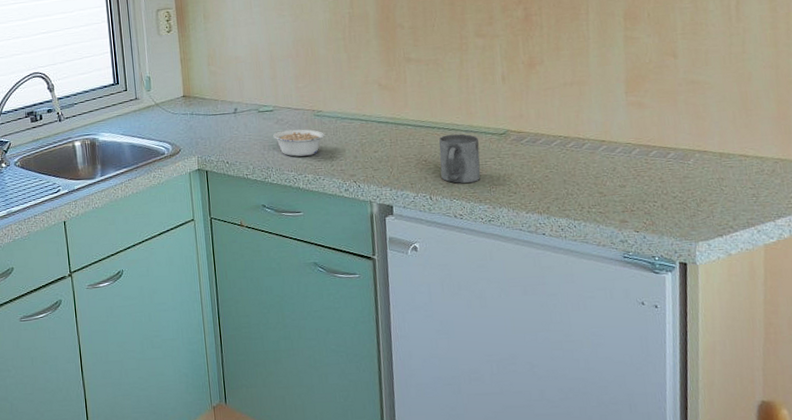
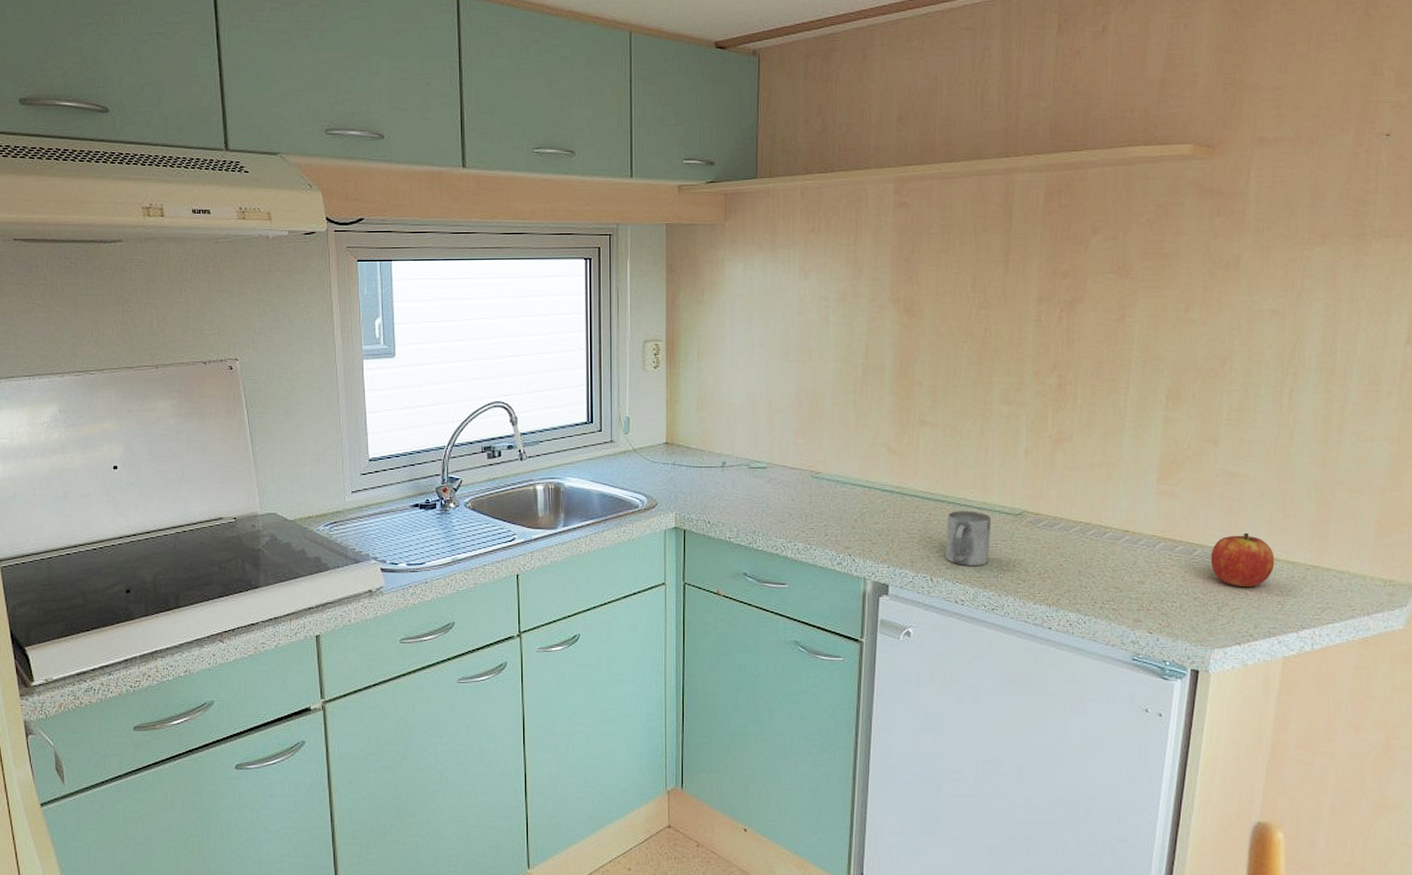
legume: present [273,129,325,157] -> none [763,491,821,522]
apple: none [683,133,745,184] -> present [1210,532,1275,588]

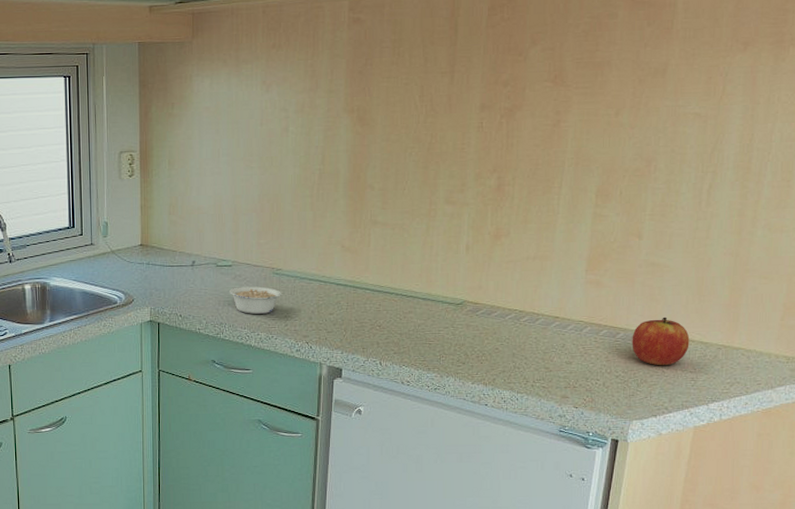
legume: none [763,491,821,522] -> present [229,286,281,314]
mug: present [946,511,992,565] -> none [393,301,435,350]

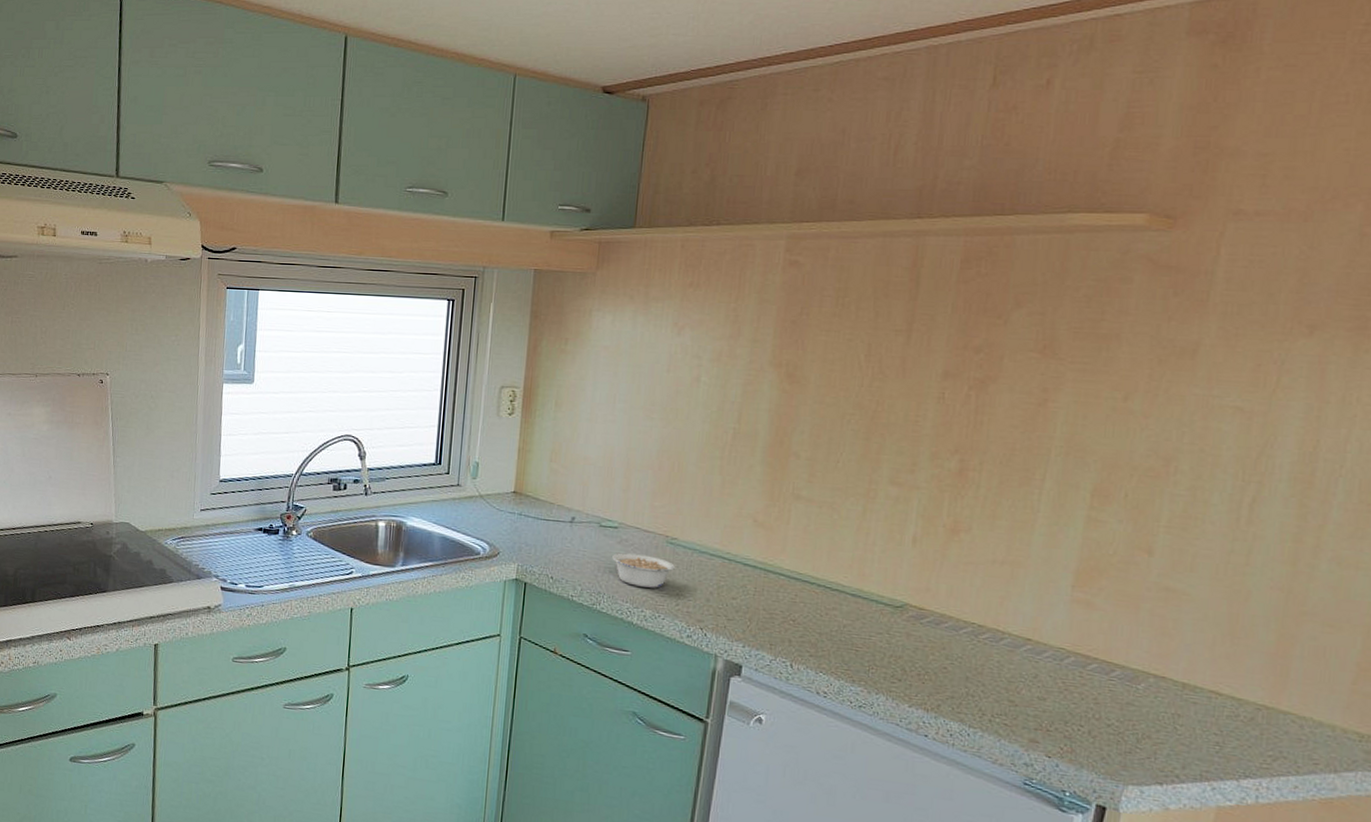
apple: present [632,317,690,366] -> none [1131,658,1216,721]

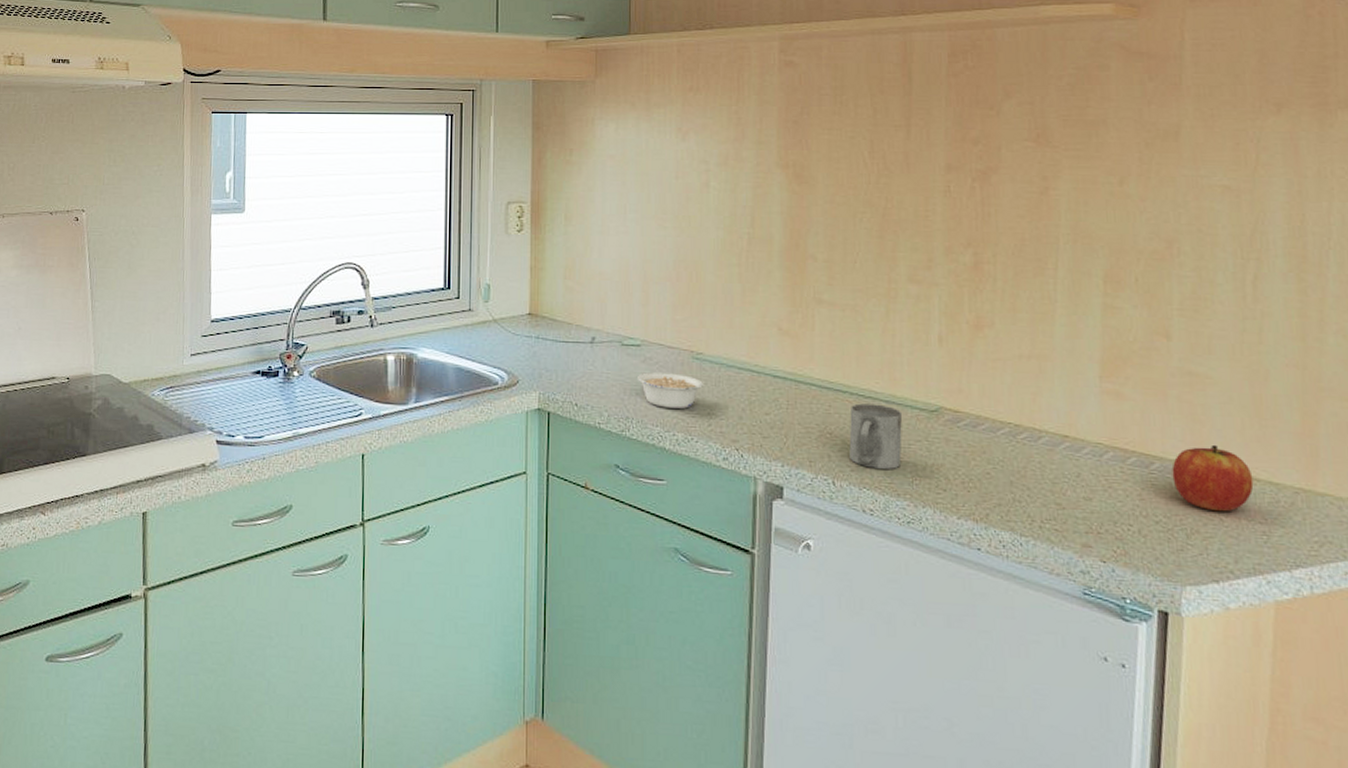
mug: none [810,595,868,658] -> present [849,403,903,469]
apple: none [1131,658,1216,721] -> present [1172,444,1254,512]

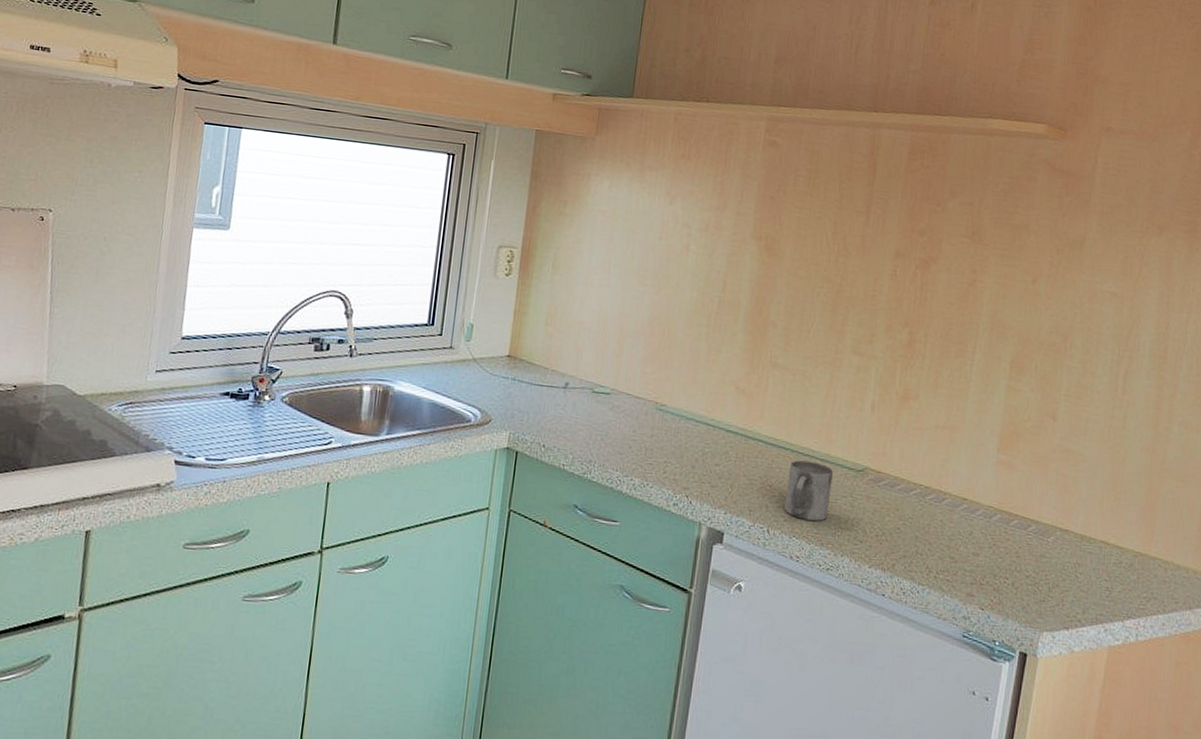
legume: present [638,372,703,409] -> none [604,419,663,456]
apple: present [1172,444,1254,512] -> none [1044,512,1105,570]

